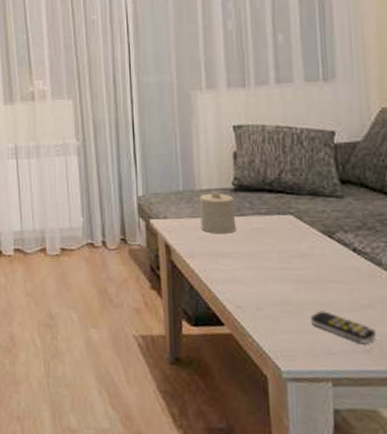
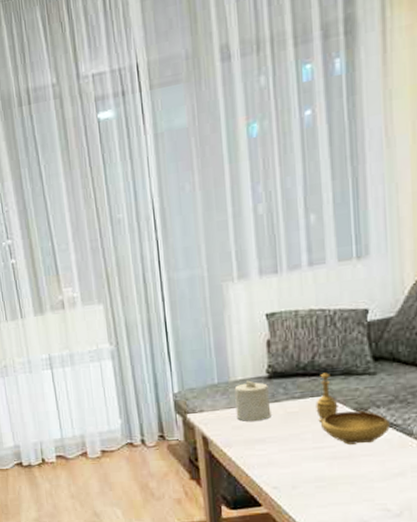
decorative bowl: none [282,191,358,270] -> present [316,373,390,445]
remote control: present [310,311,377,344] -> none [343,483,407,509]

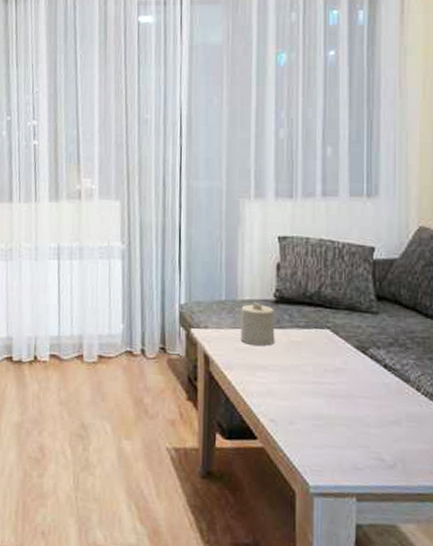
decorative bowl: present [316,373,390,445] -> none [319,305,388,385]

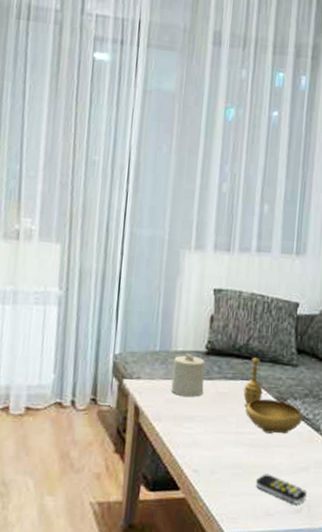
decorative bowl: none [319,305,388,385] -> present [243,357,303,434]
remote control: none [339,426,401,459] -> present [255,474,308,504]

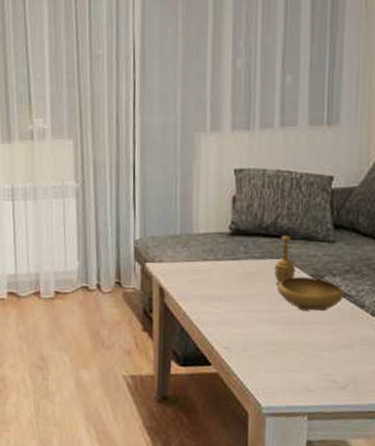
candle: present [171,353,205,397] -> none [195,235,230,277]
remote control: present [255,474,308,504] -> none [292,350,353,381]

